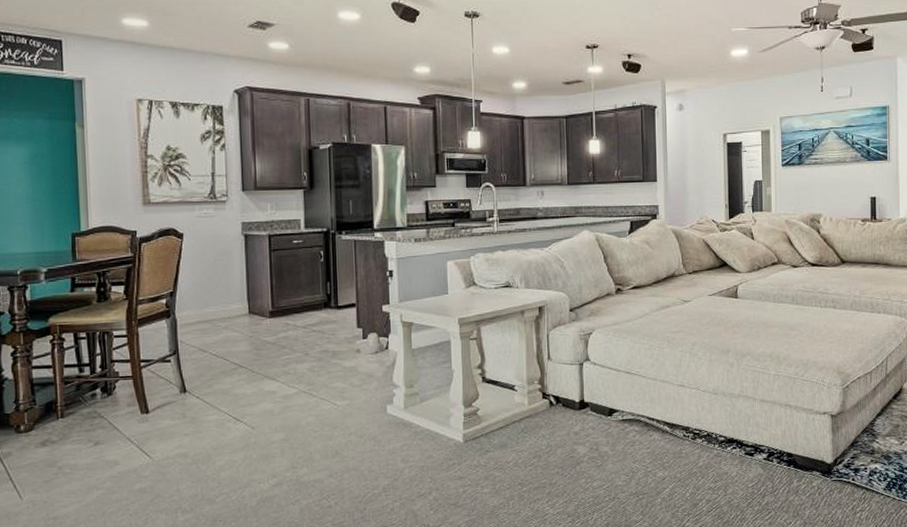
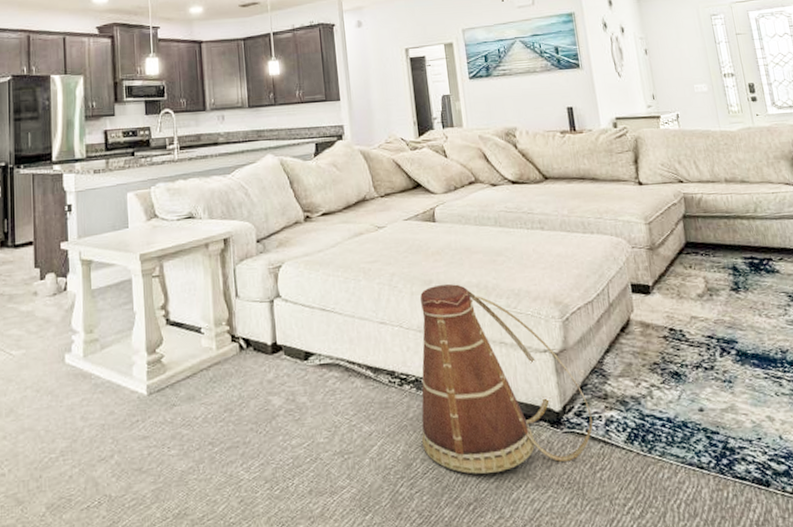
basket: none [709,354,859,513] -> present [420,284,593,475]

